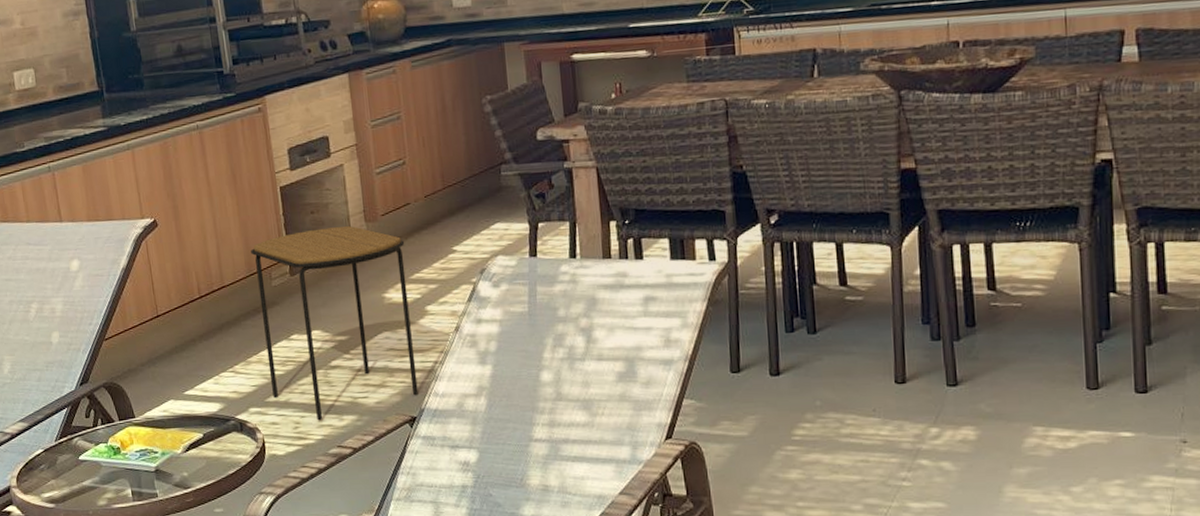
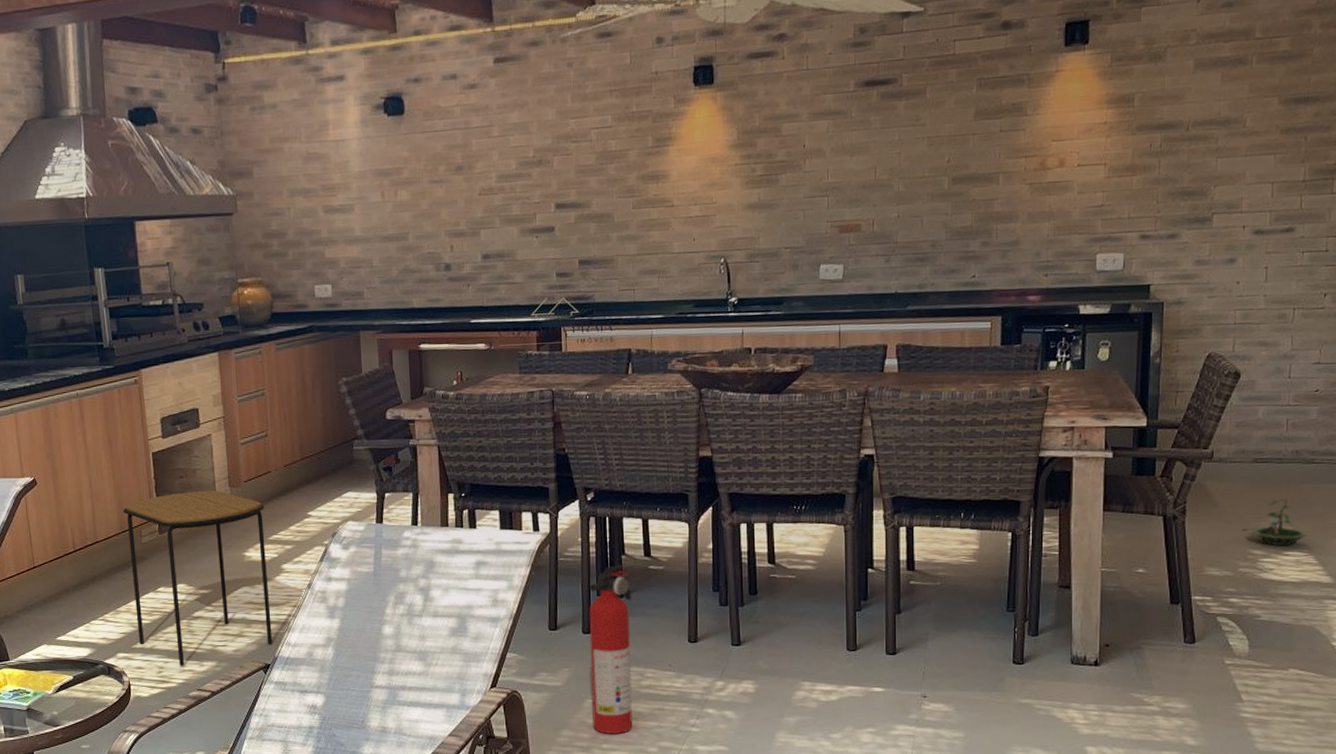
fire extinguisher: none [776,295,832,490] -> present [589,564,633,734]

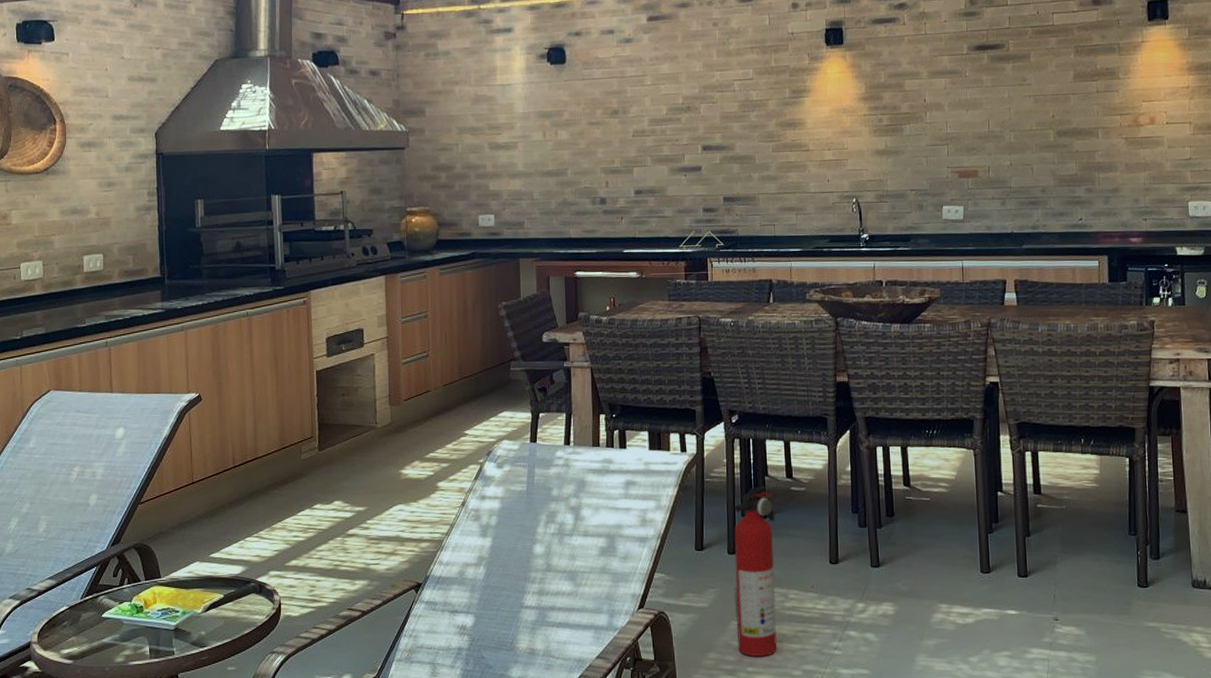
side table: present [123,490,273,666] -> none [285,409,425,585]

